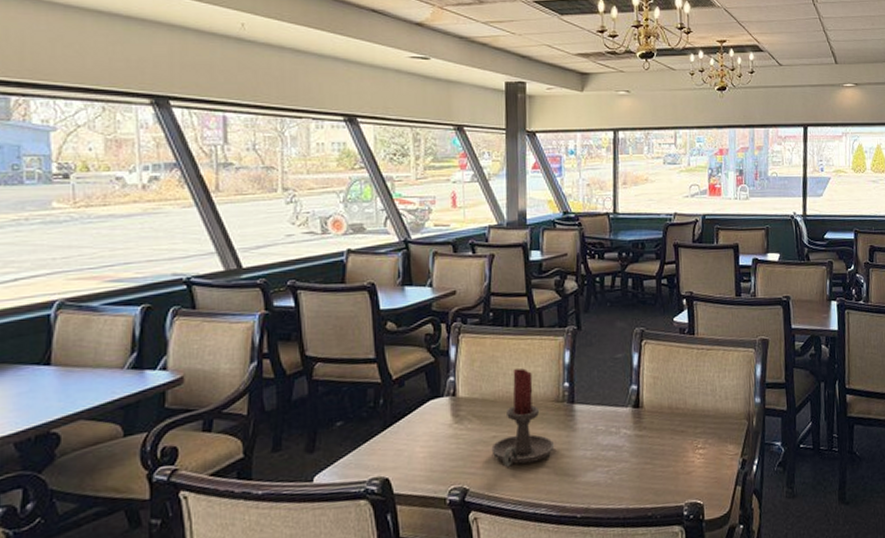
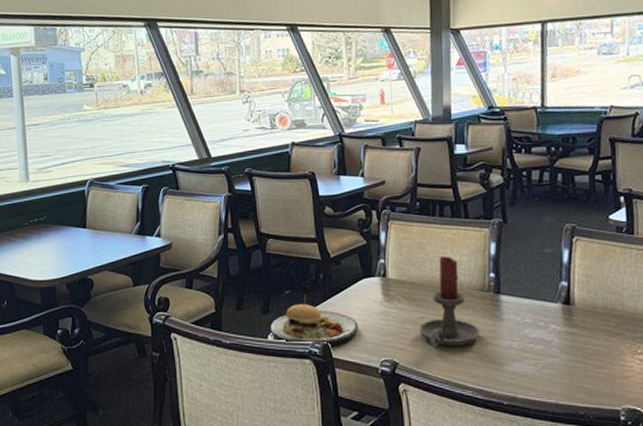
plate: none [317,424,425,486] -> present [270,294,359,347]

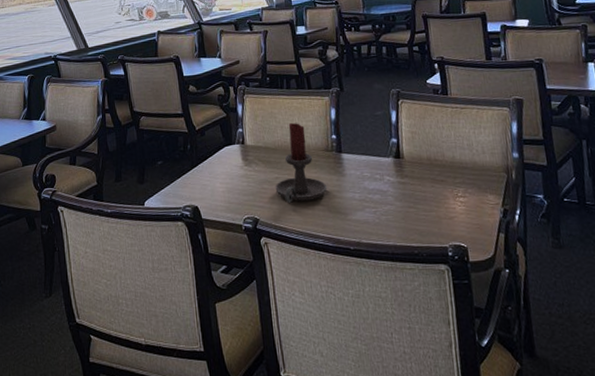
plate: present [270,294,359,347] -> none [146,164,224,210]

